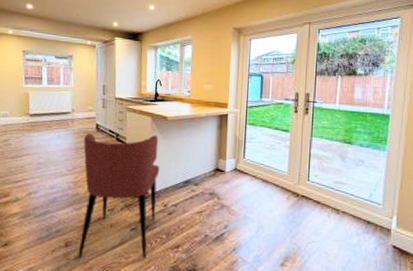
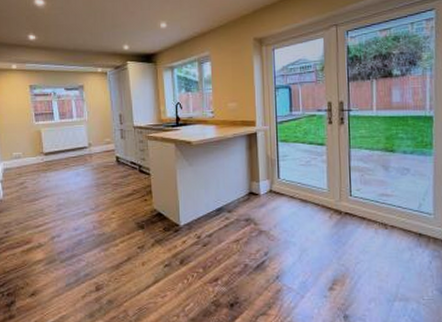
dining chair: present [78,133,160,260] -> none [104,162,189,302]

